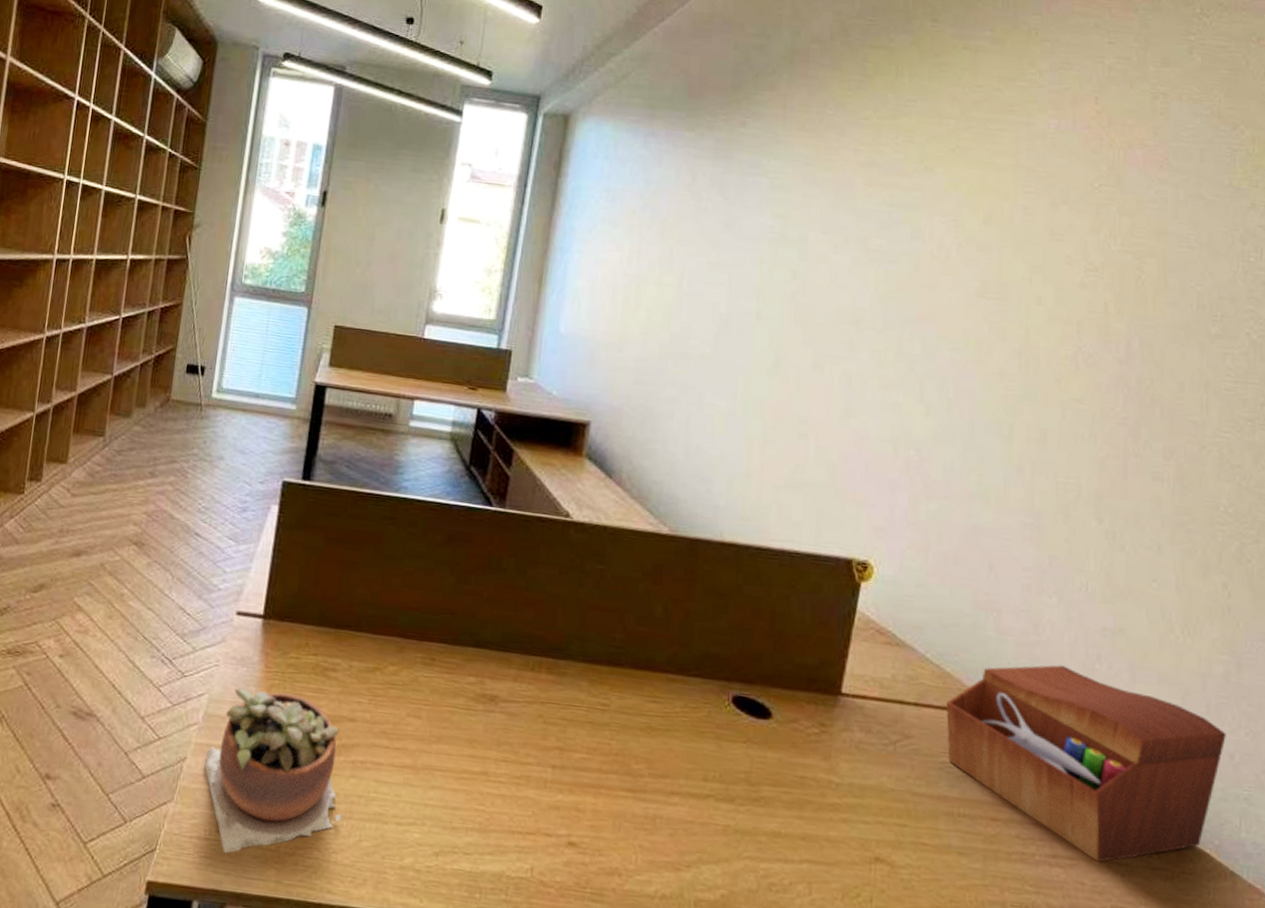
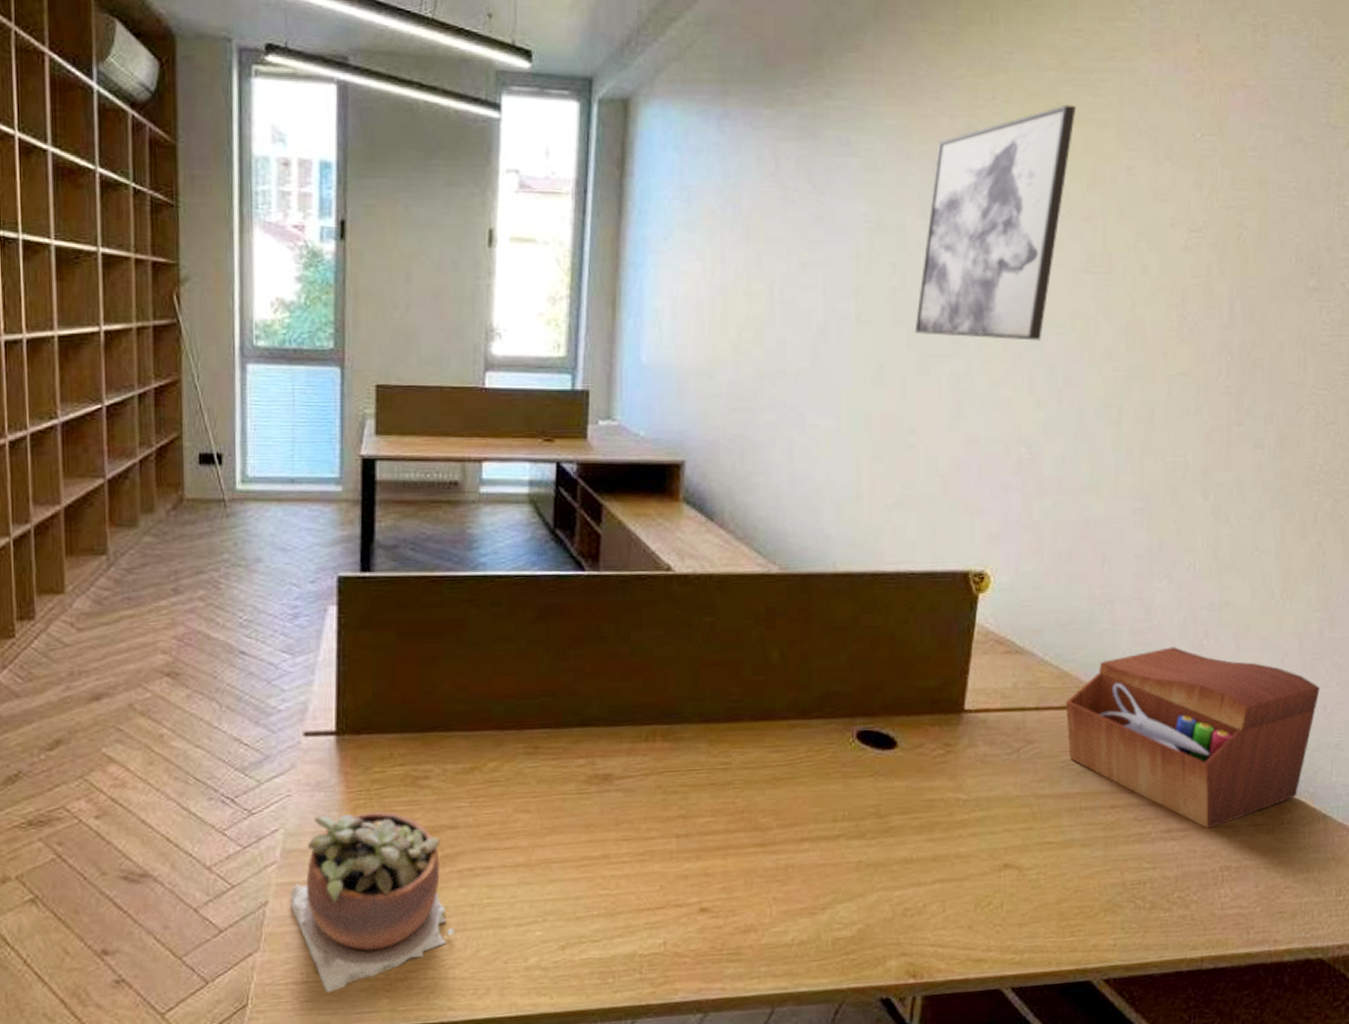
wall art: none [811,148,975,354] -> present [914,104,1077,341]

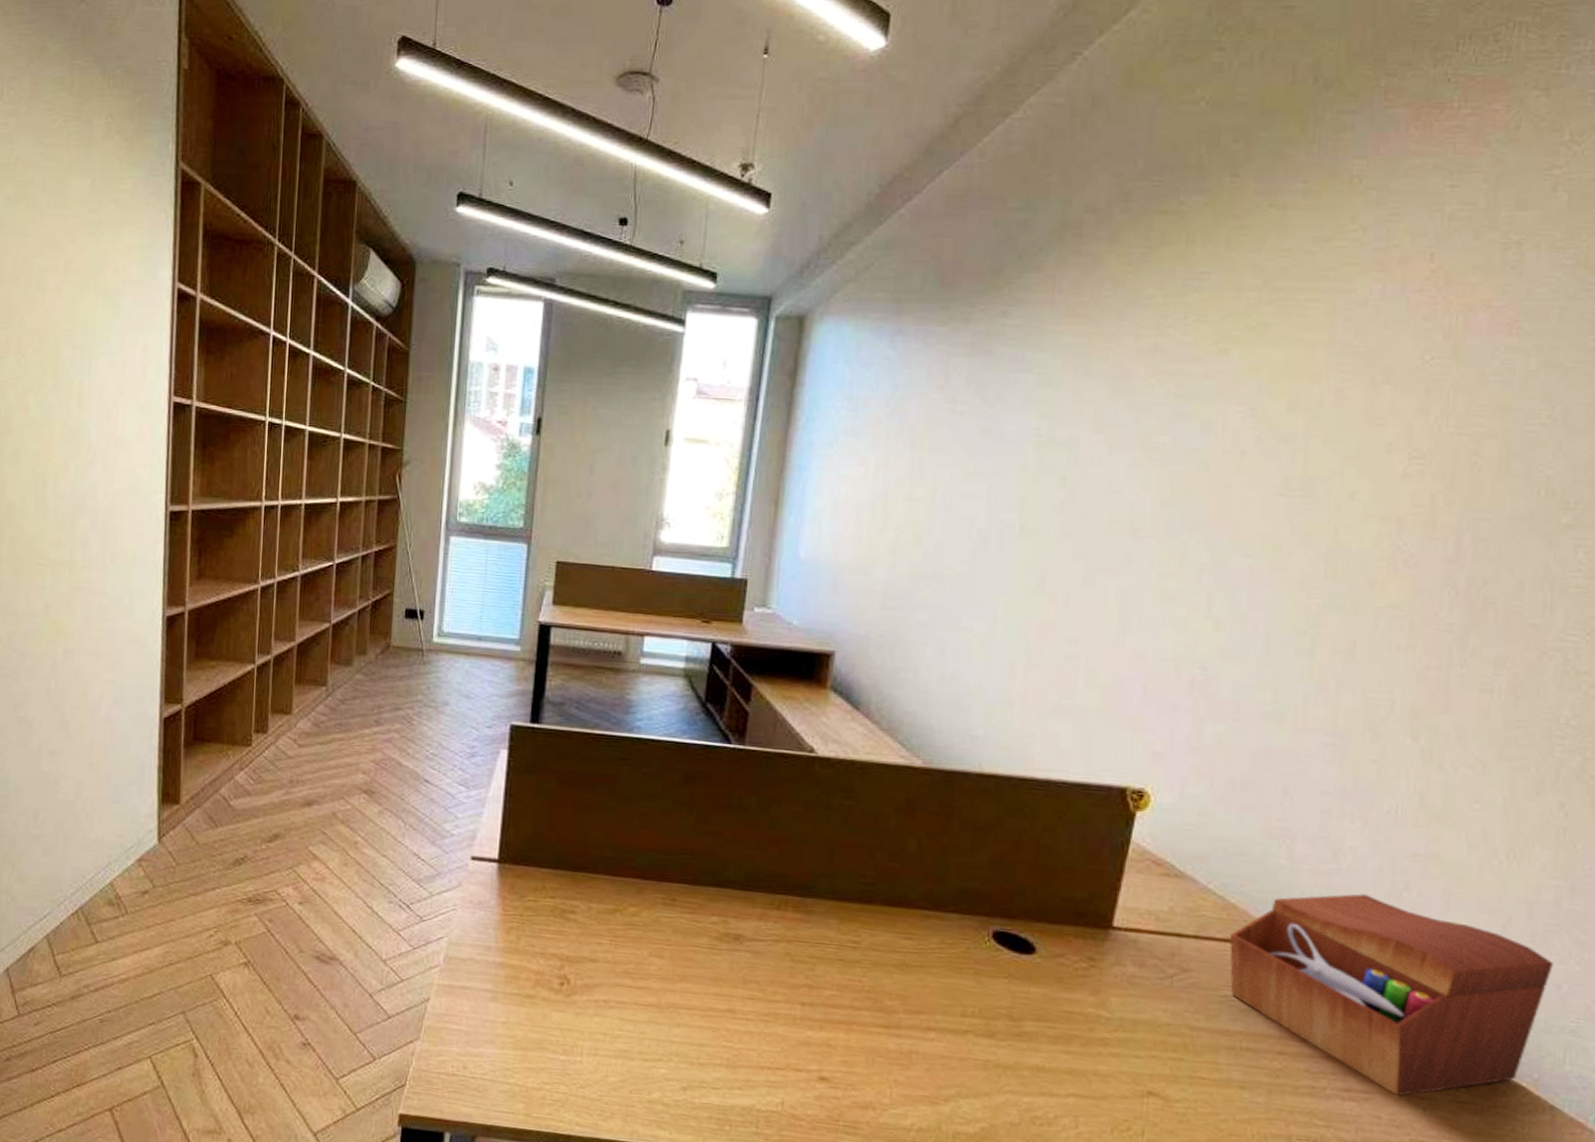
succulent plant: present [291,811,456,994] -> none [448,930,588,1089]
wall art: present [914,104,1077,341] -> none [1082,325,1280,562]

